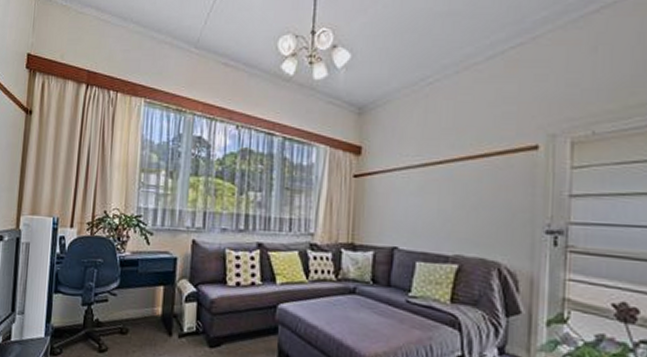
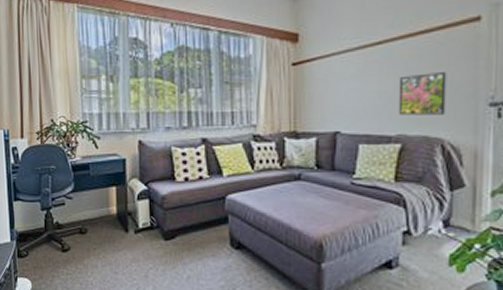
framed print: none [456,196,505,239] -> present [398,72,447,115]

